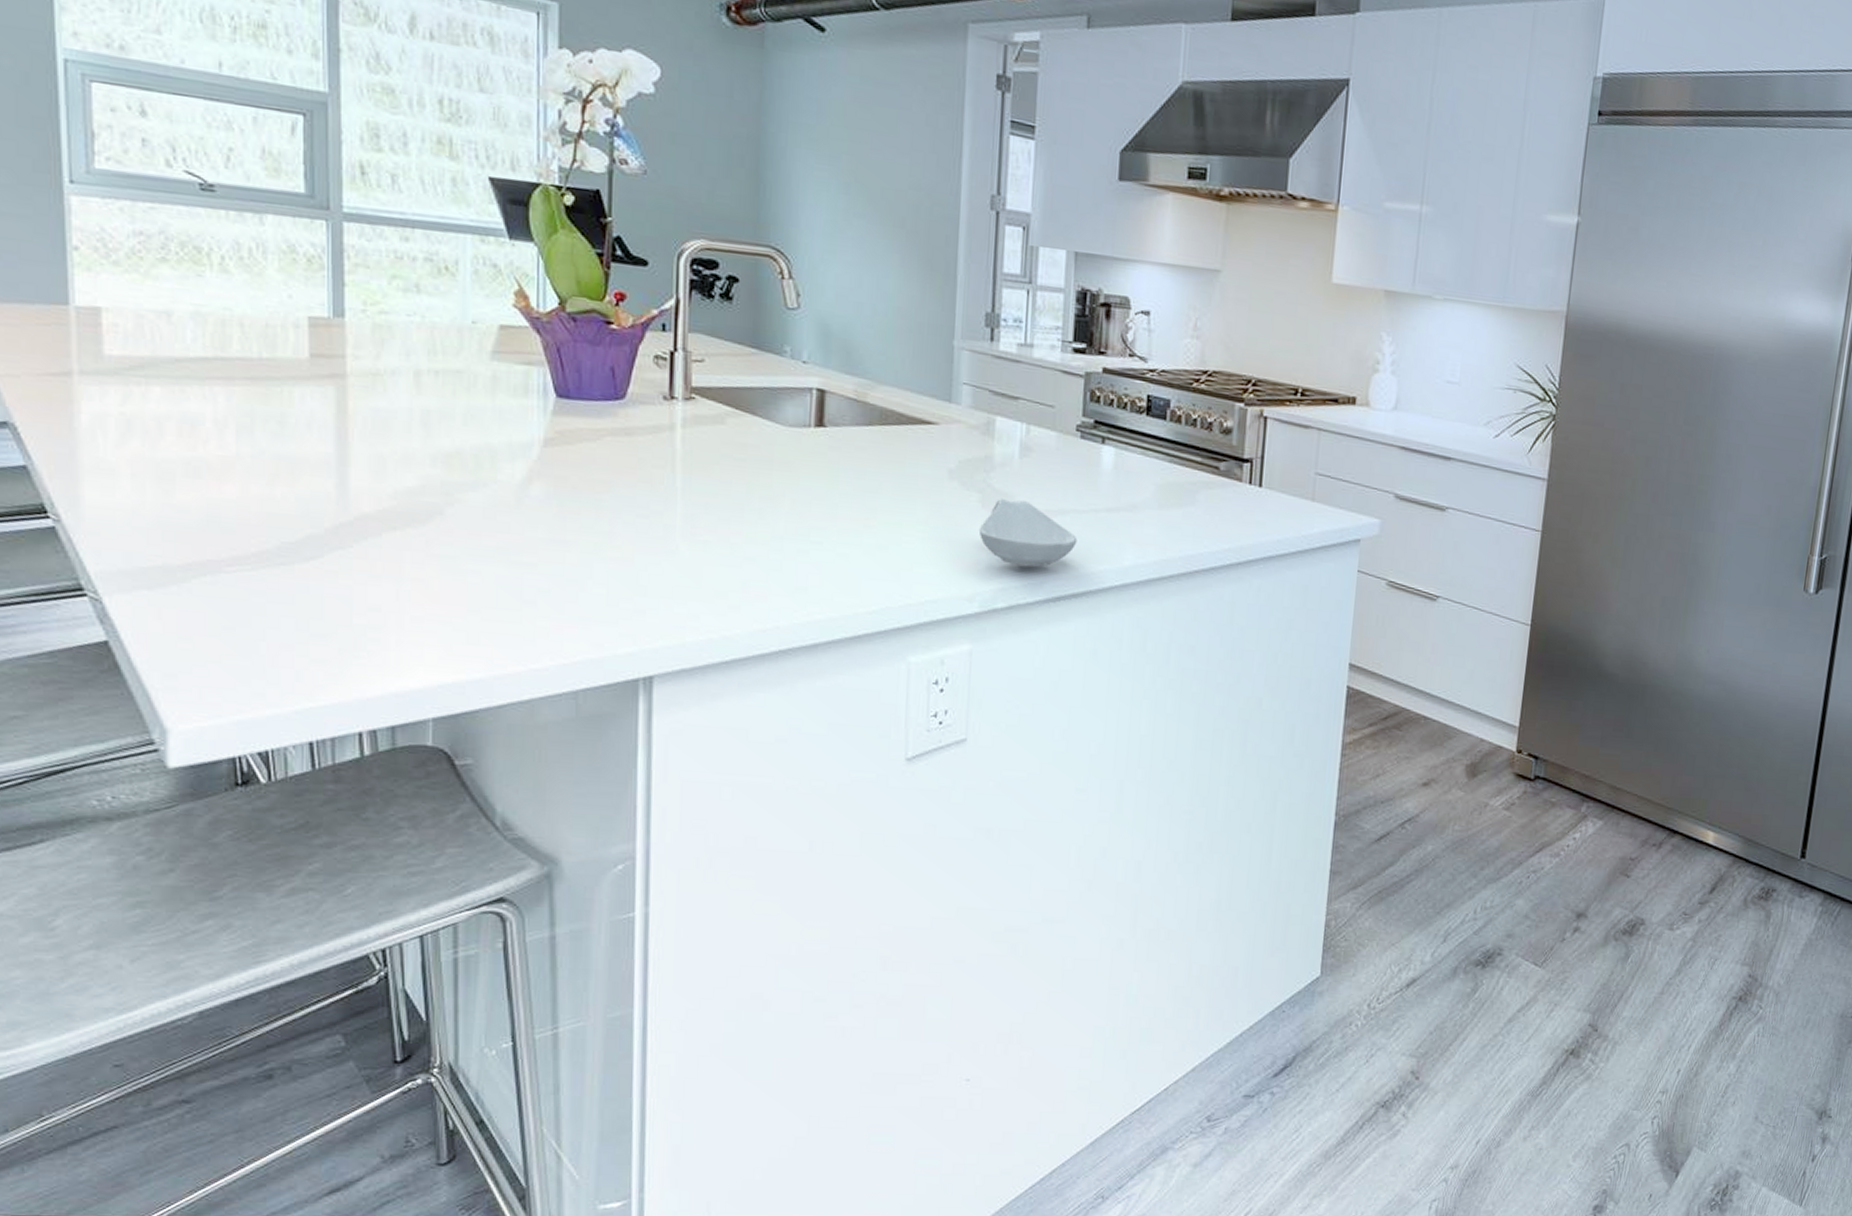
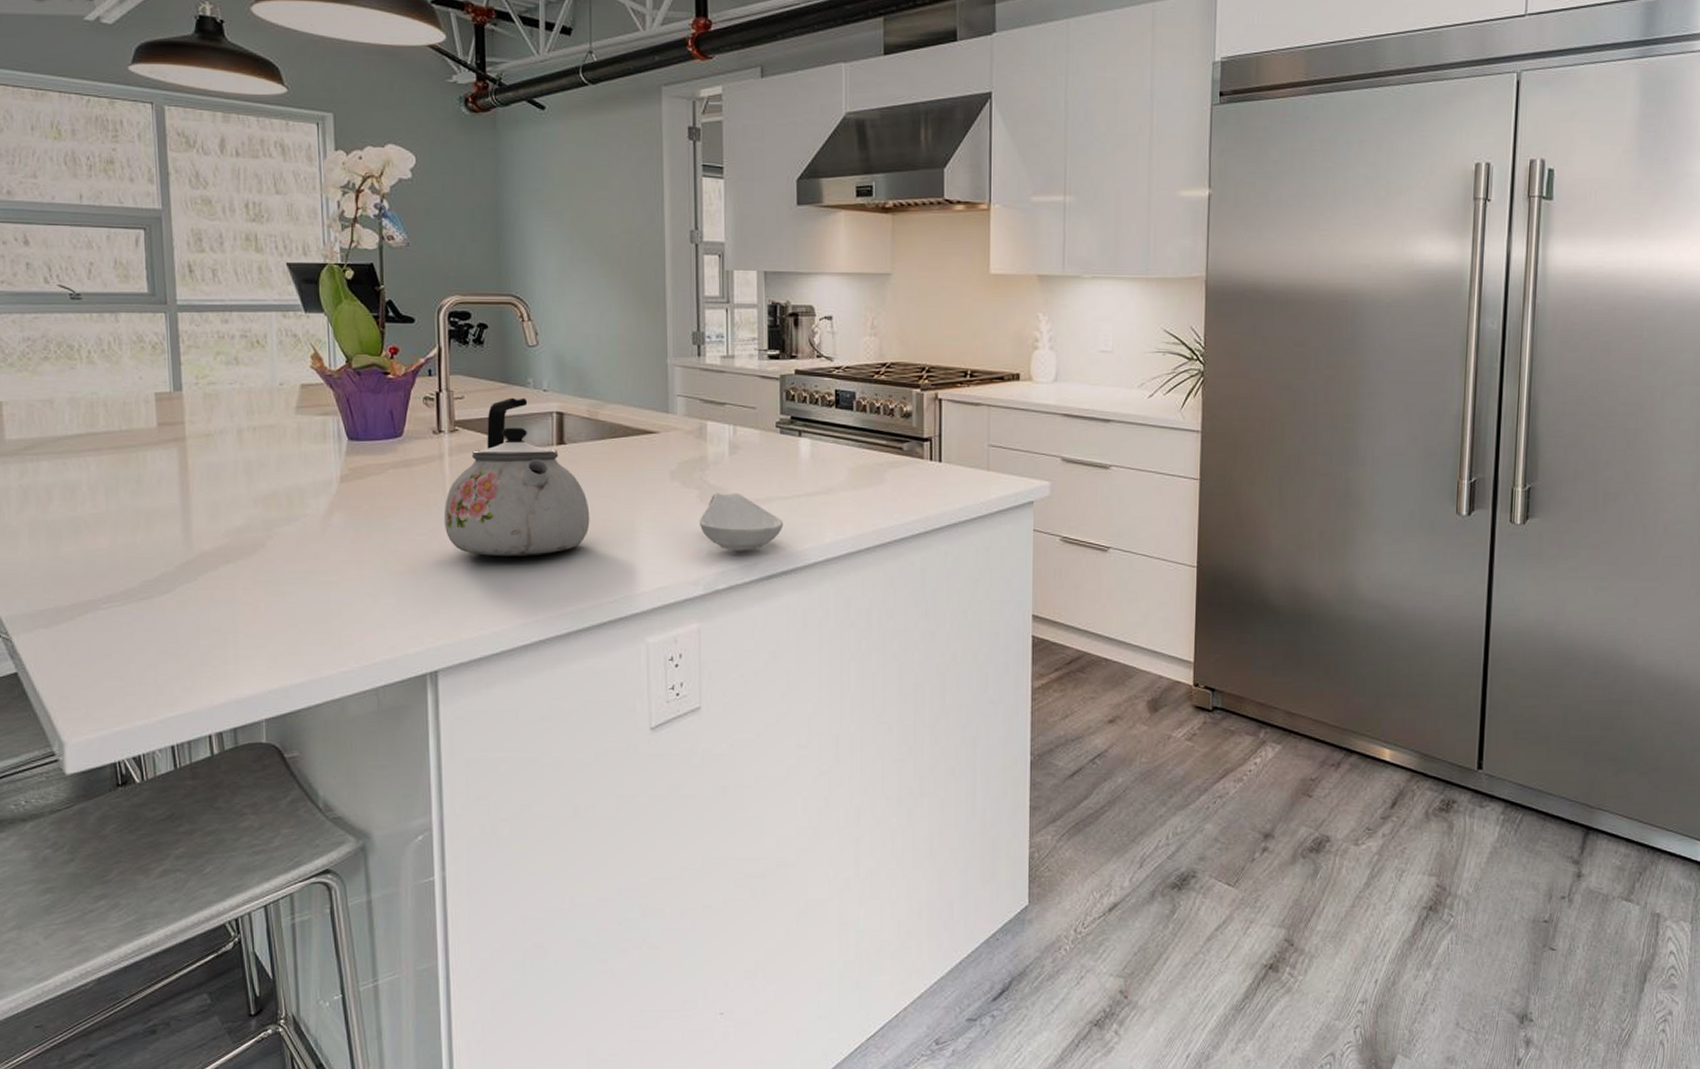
kettle: none [670,366,850,553] -> present [443,397,590,556]

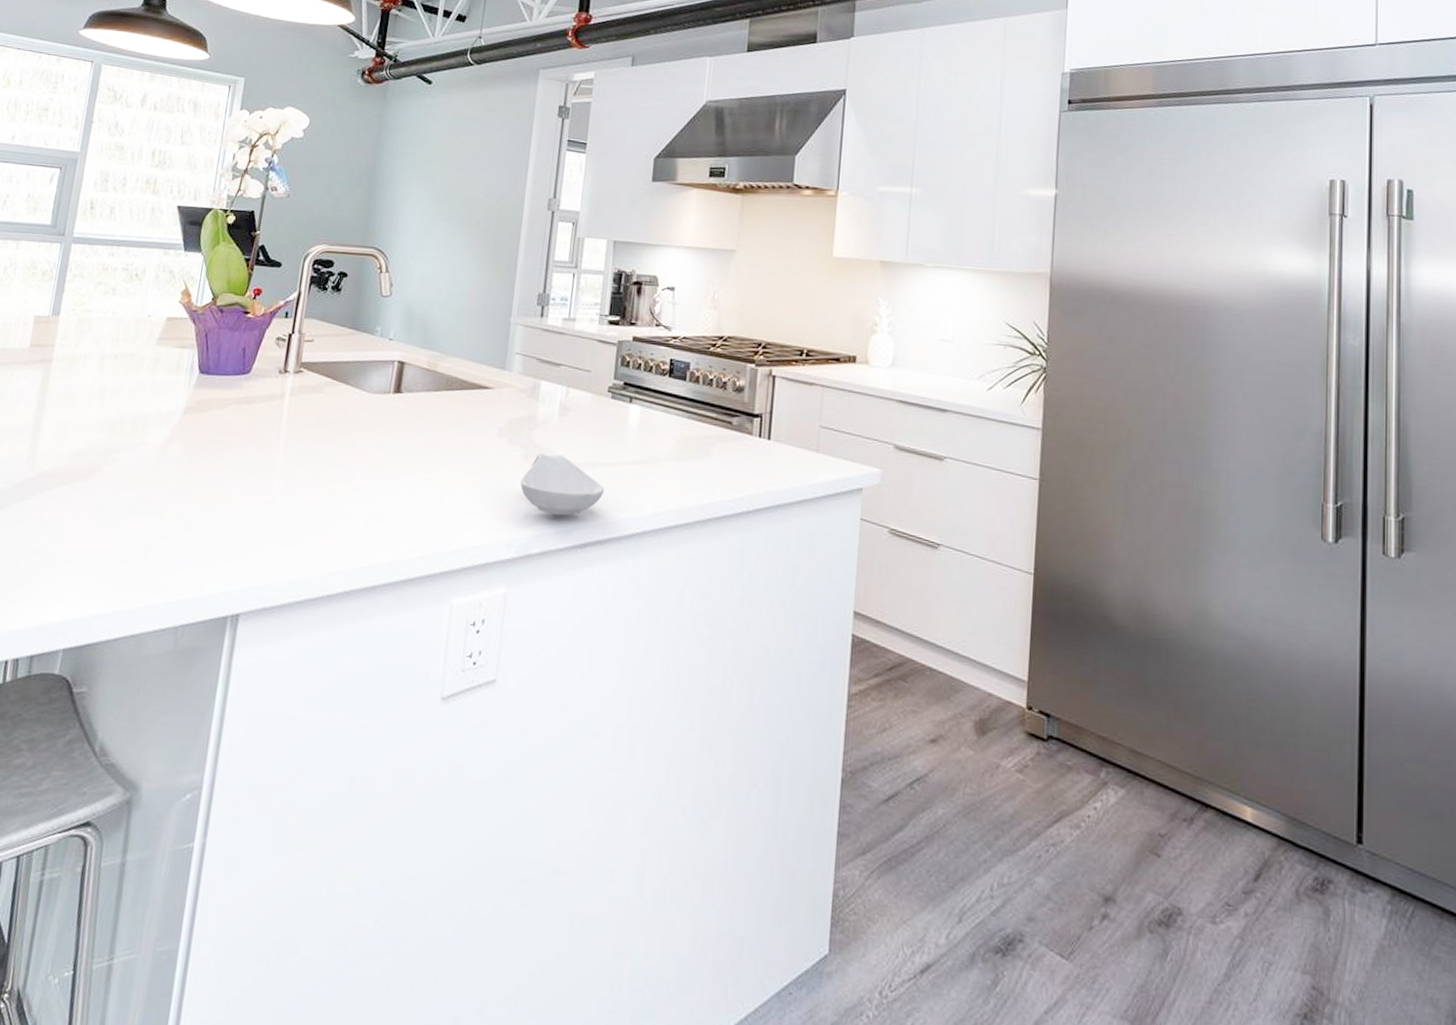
kettle: present [443,397,590,556] -> none [273,343,415,503]

